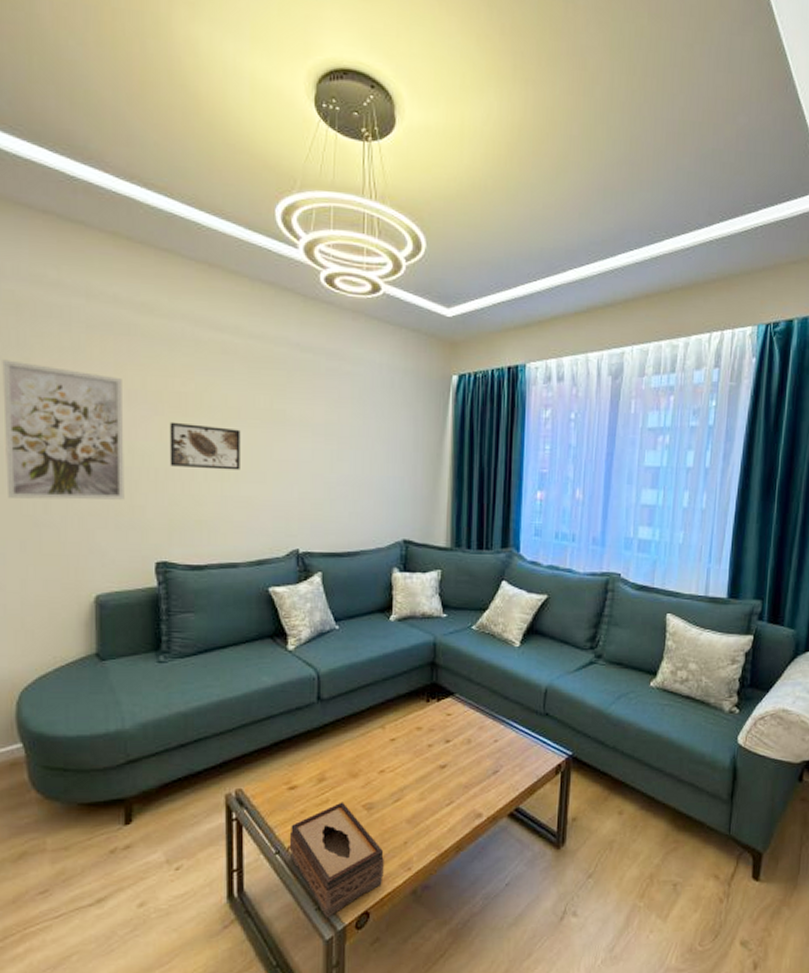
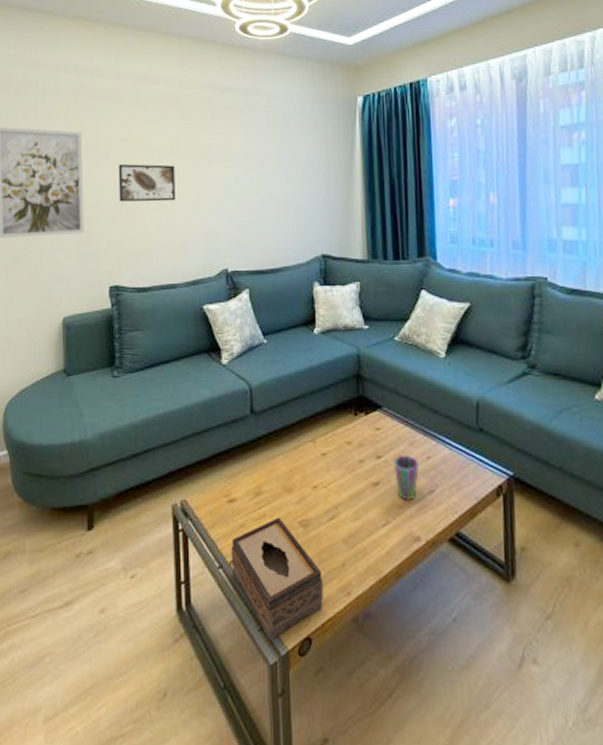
cup: none [462,738,487,781] -> present [394,455,420,501]

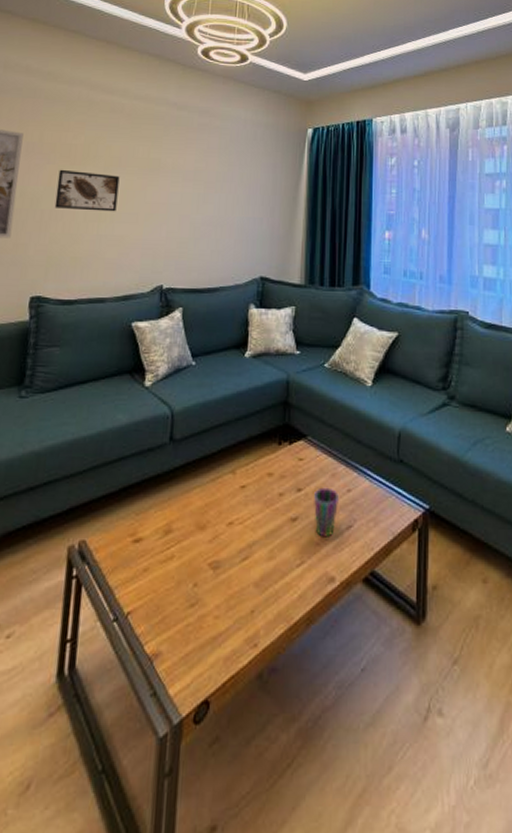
tissue box: present [230,517,323,641] -> none [128,559,229,708]

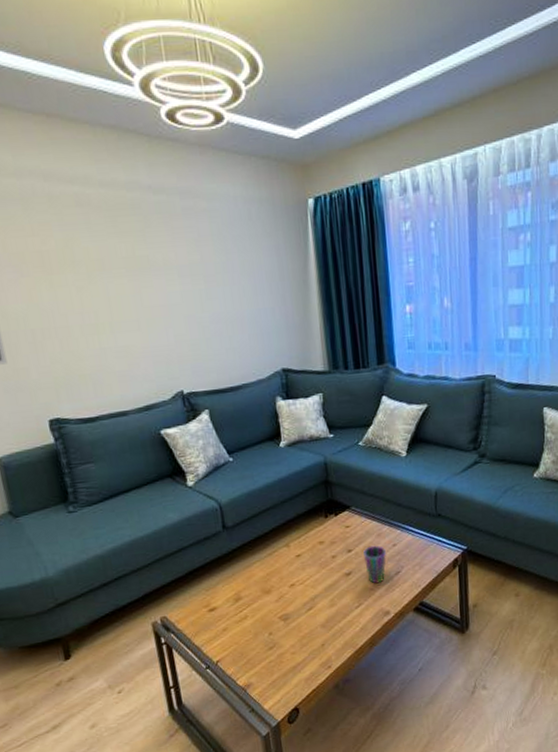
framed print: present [54,169,120,212] -> none [37,280,114,326]

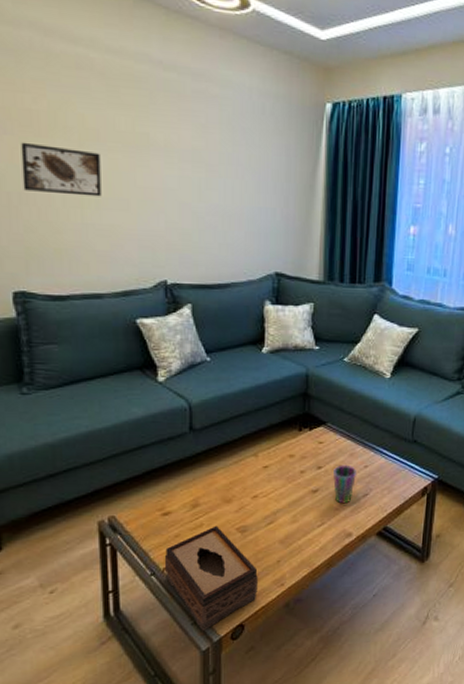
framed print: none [37,280,114,326] -> present [21,142,102,197]
tissue box: none [216,616,307,718] -> present [164,525,258,632]

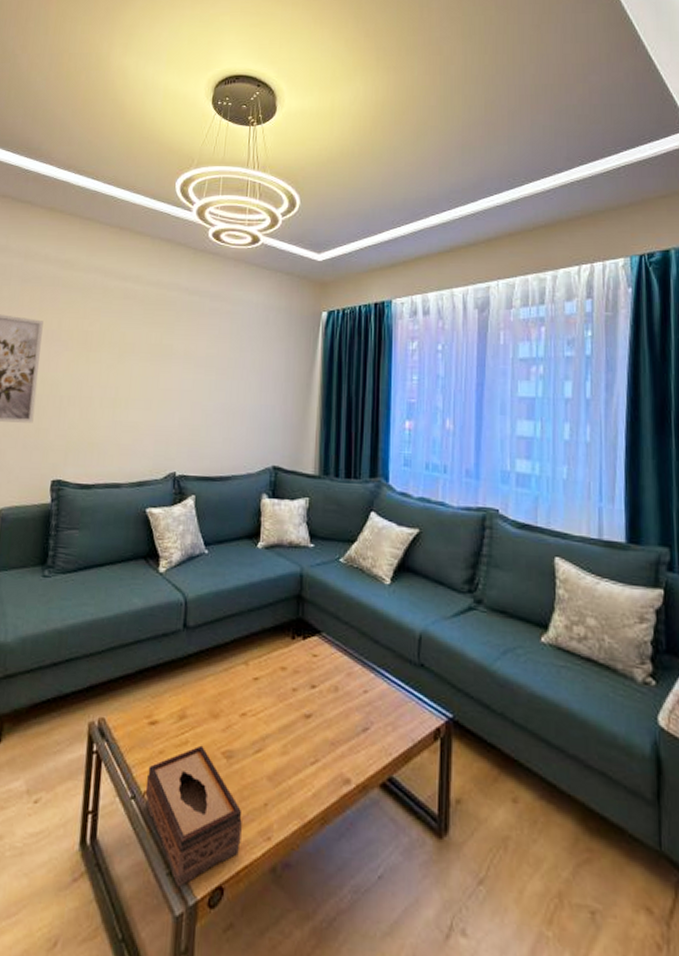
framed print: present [21,142,102,197] -> none [72,356,134,398]
cup: present [333,465,357,504] -> none [328,686,356,738]

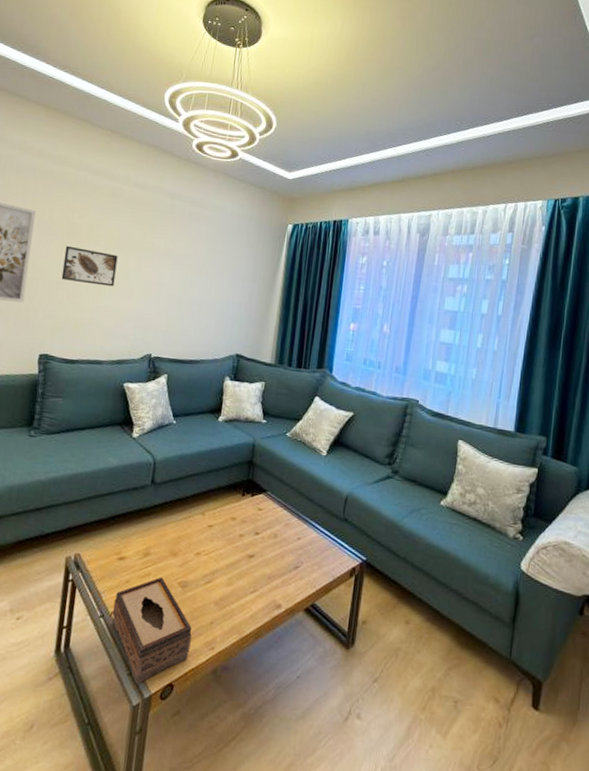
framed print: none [72,356,134,398] -> present [61,245,118,287]

